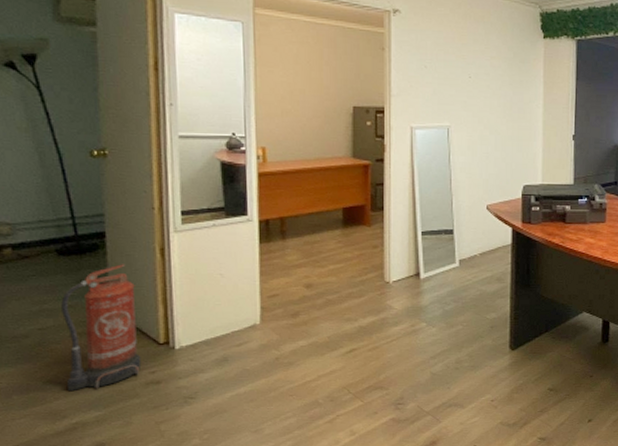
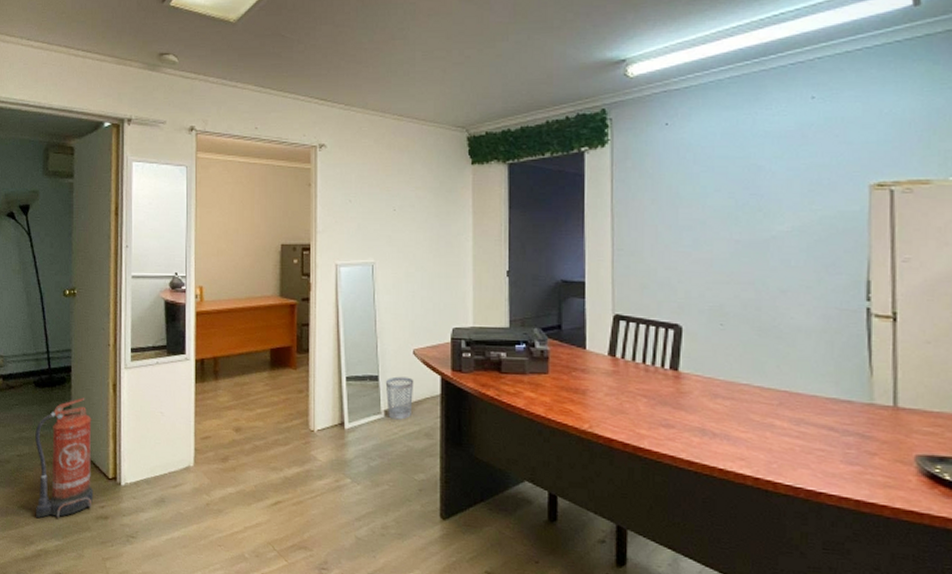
wastebasket: none [460,229,488,268] -> present [385,376,414,420]

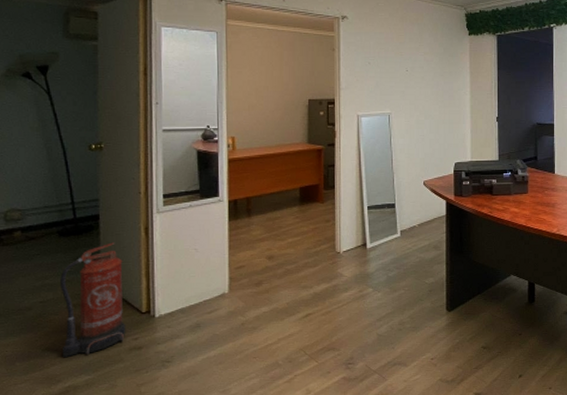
wastebasket: present [385,376,414,420] -> none [400,203,425,237]

